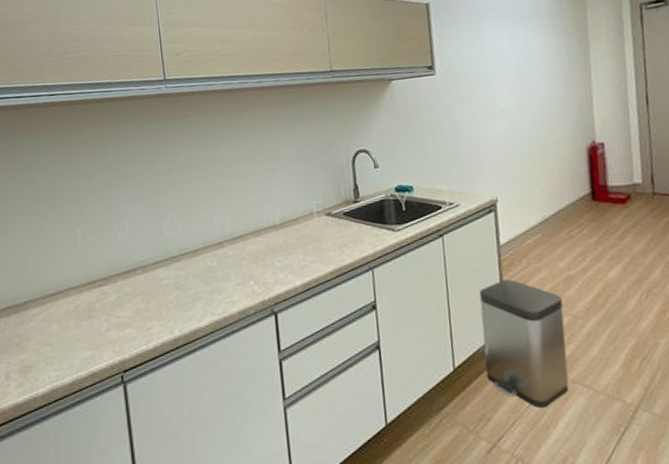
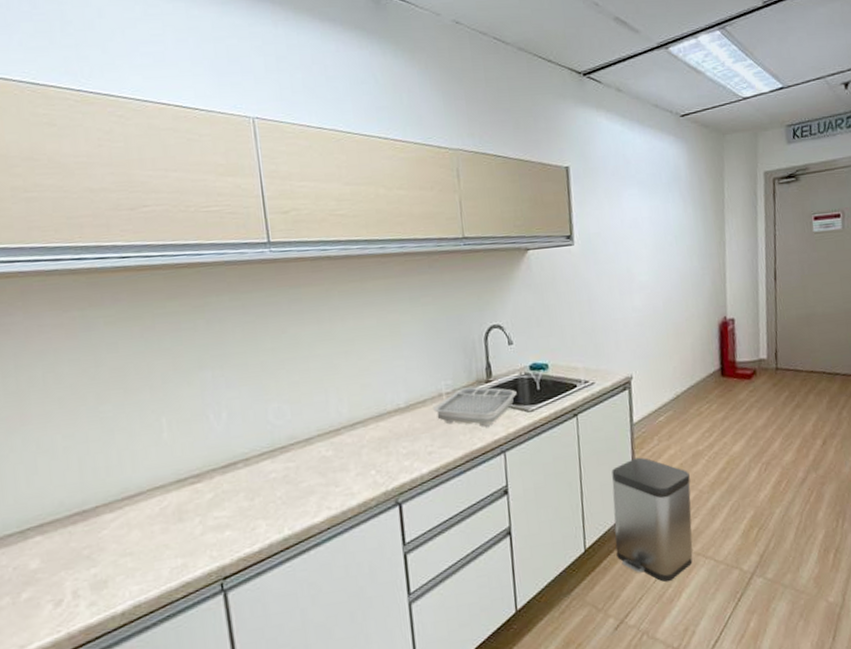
dish rack: none [305,206,383,245] -> present [433,387,517,427]

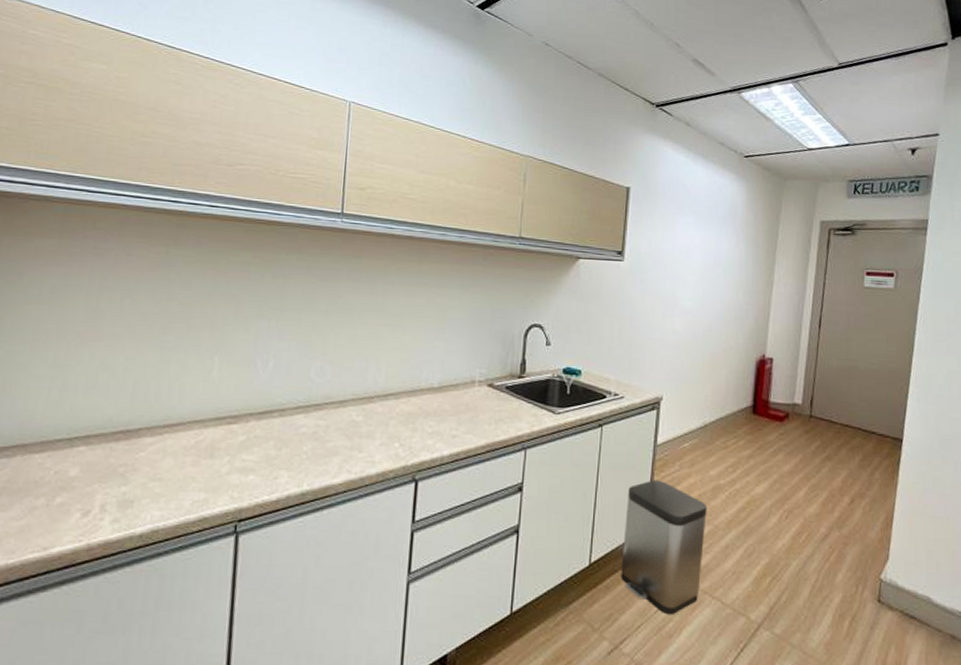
dish rack: present [433,387,517,427] -> none [464,379,547,421]

